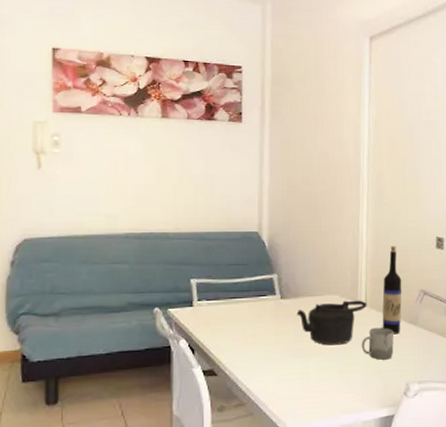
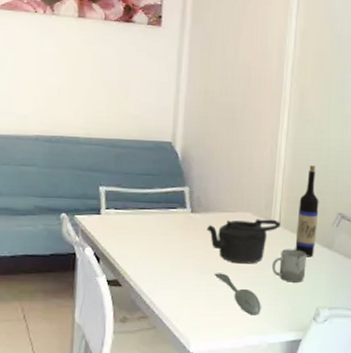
spoon: none [306,355,354,395] -> present [214,273,261,315]

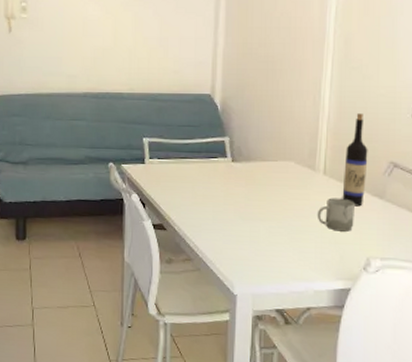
teapot: present [206,219,281,264] -> none [248,167,326,212]
spoon: present [214,273,261,315] -> none [256,220,306,263]

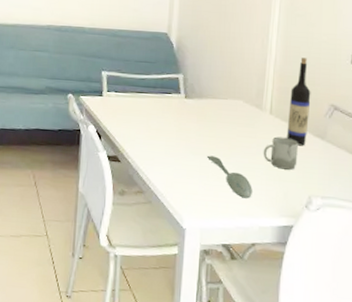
spoon: none [256,220,306,263] -> present [206,155,252,199]

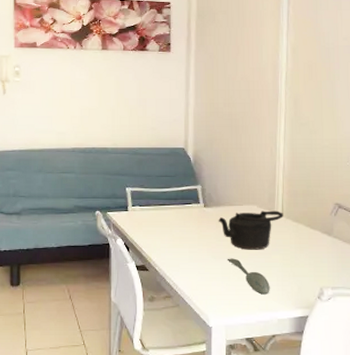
teapot: none [199,106,272,149] -> present [218,210,283,250]
cup: present [263,136,298,170] -> none [277,236,309,265]
wine bottle: present [286,57,311,146] -> none [297,162,318,243]

